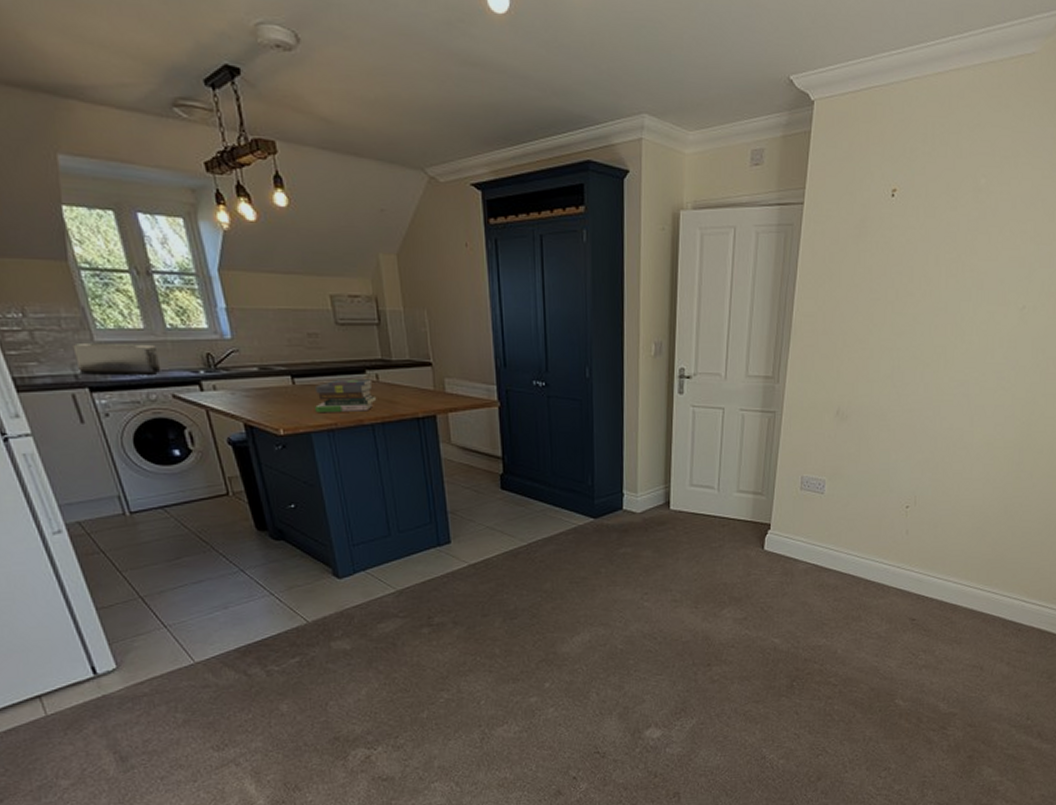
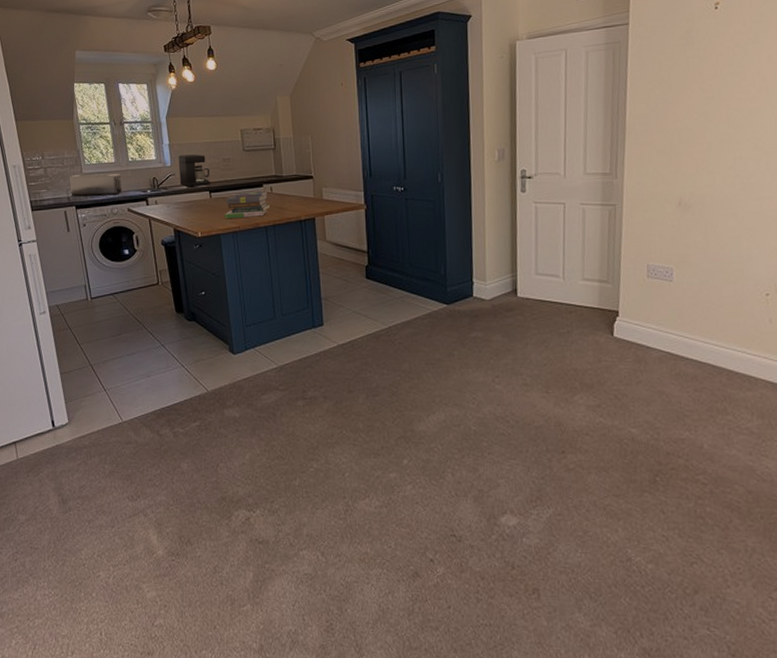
coffee maker: none [242,324,292,368] -> present [178,154,210,187]

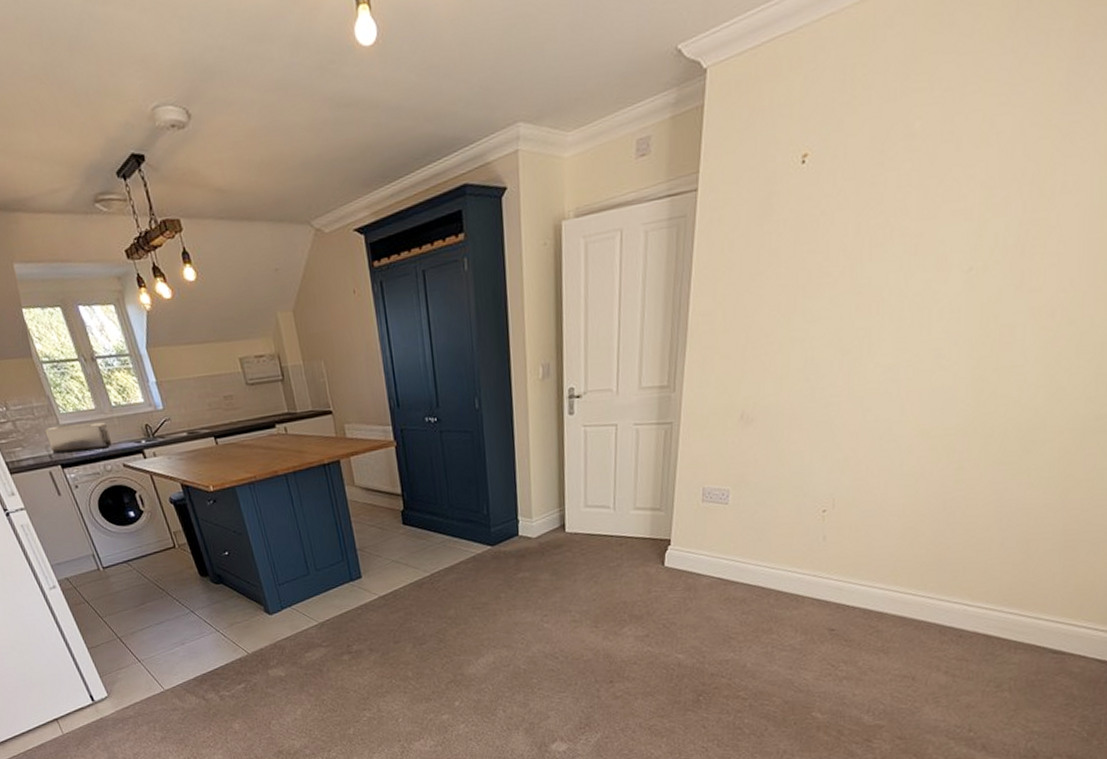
coffee maker: present [178,154,210,187] -> none [170,392,214,433]
books: present [224,191,270,219] -> none [235,433,287,469]

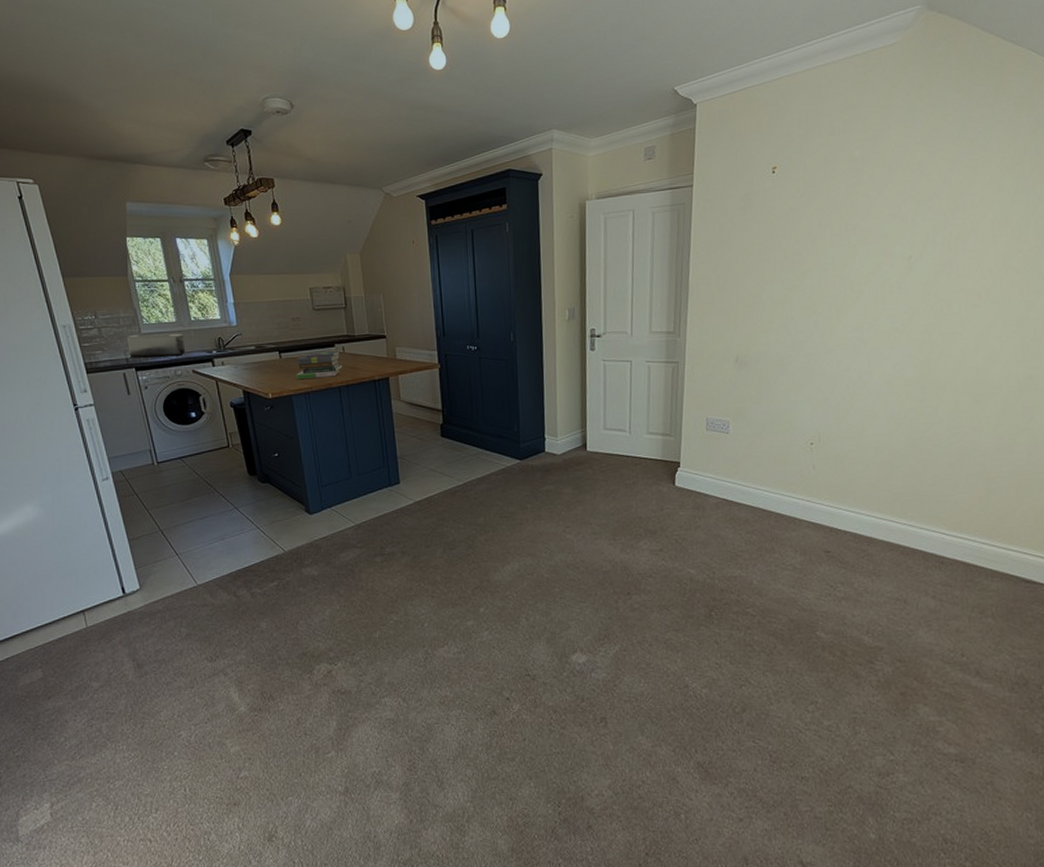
books: none [235,433,287,469] -> present [295,351,343,380]

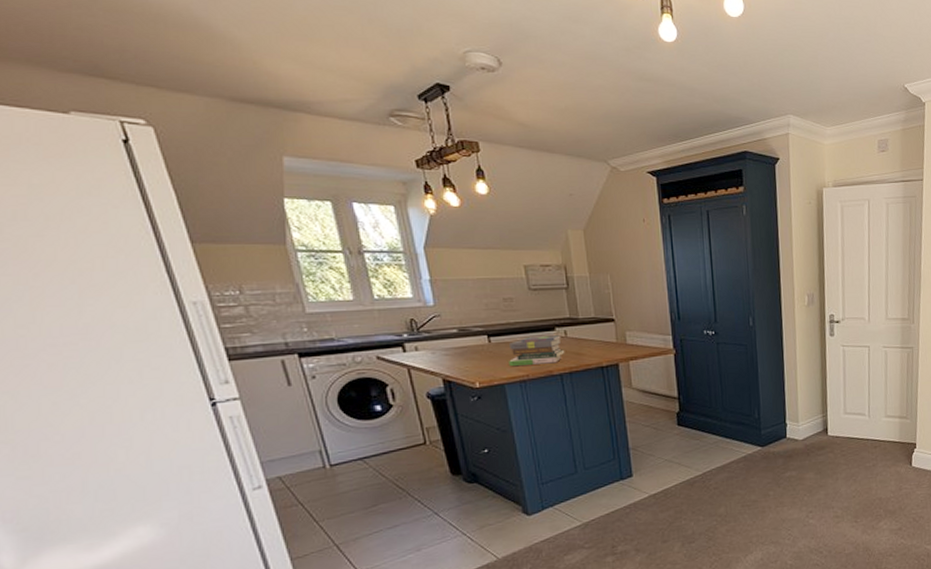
toaster: present [126,333,186,358] -> none [285,313,368,342]

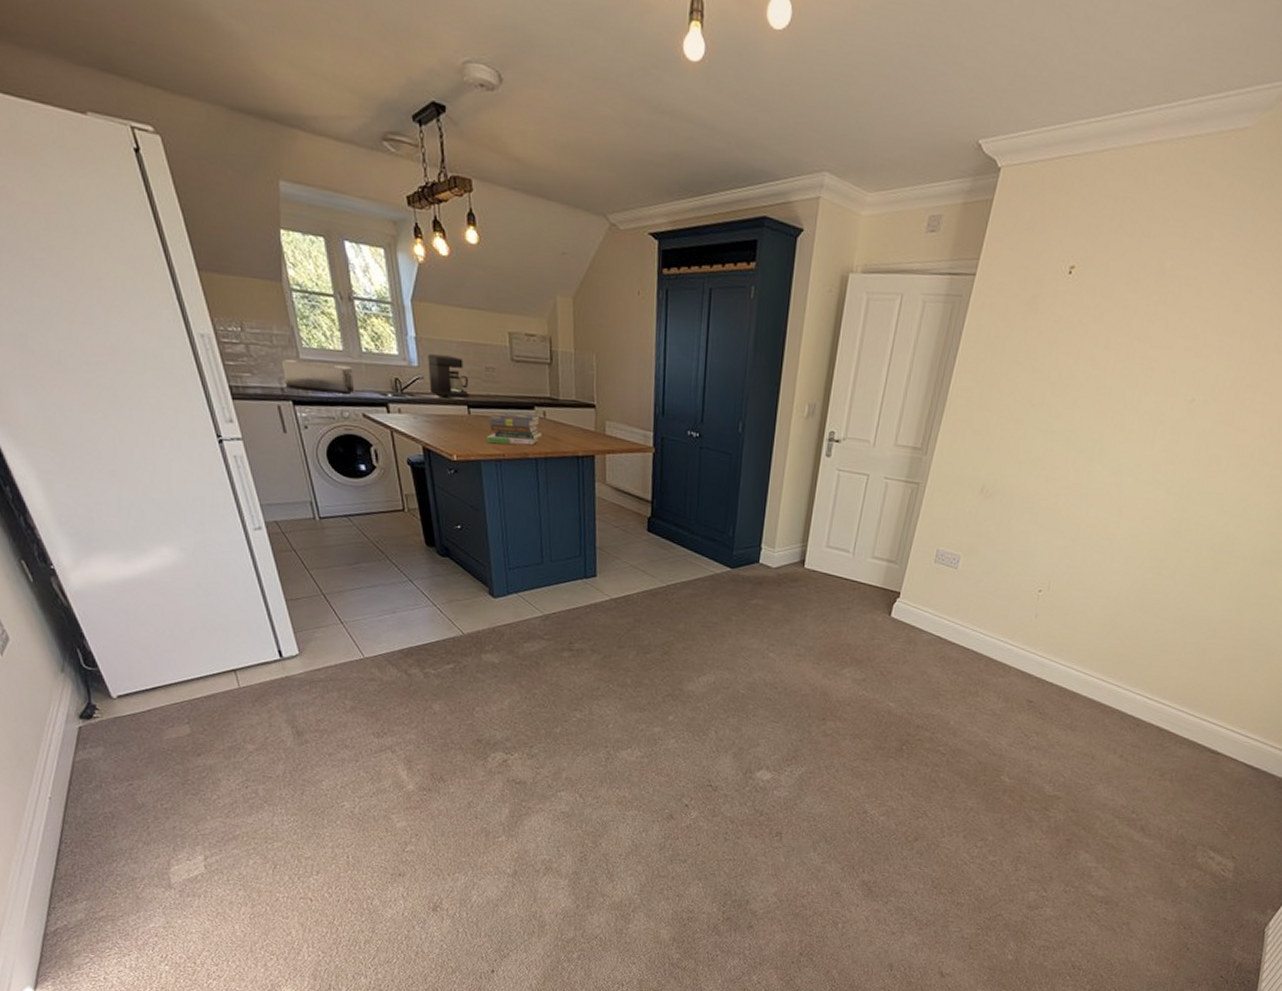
toaster: none [285,313,368,342] -> present [281,358,355,394]
coffee maker: none [444,292,488,330] -> present [428,354,469,398]

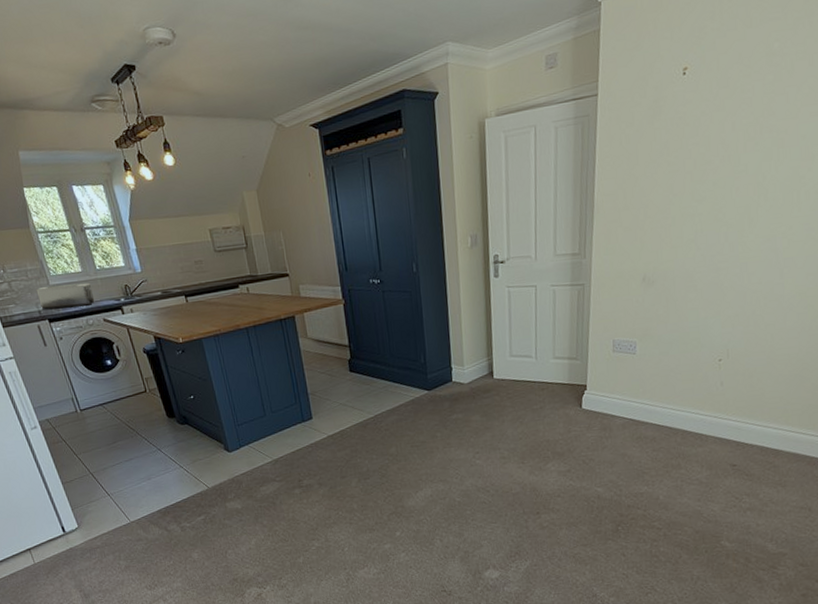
coffee maker: present [428,354,469,398] -> none [148,257,185,292]
books: present [485,413,542,446] -> none [203,292,249,323]

